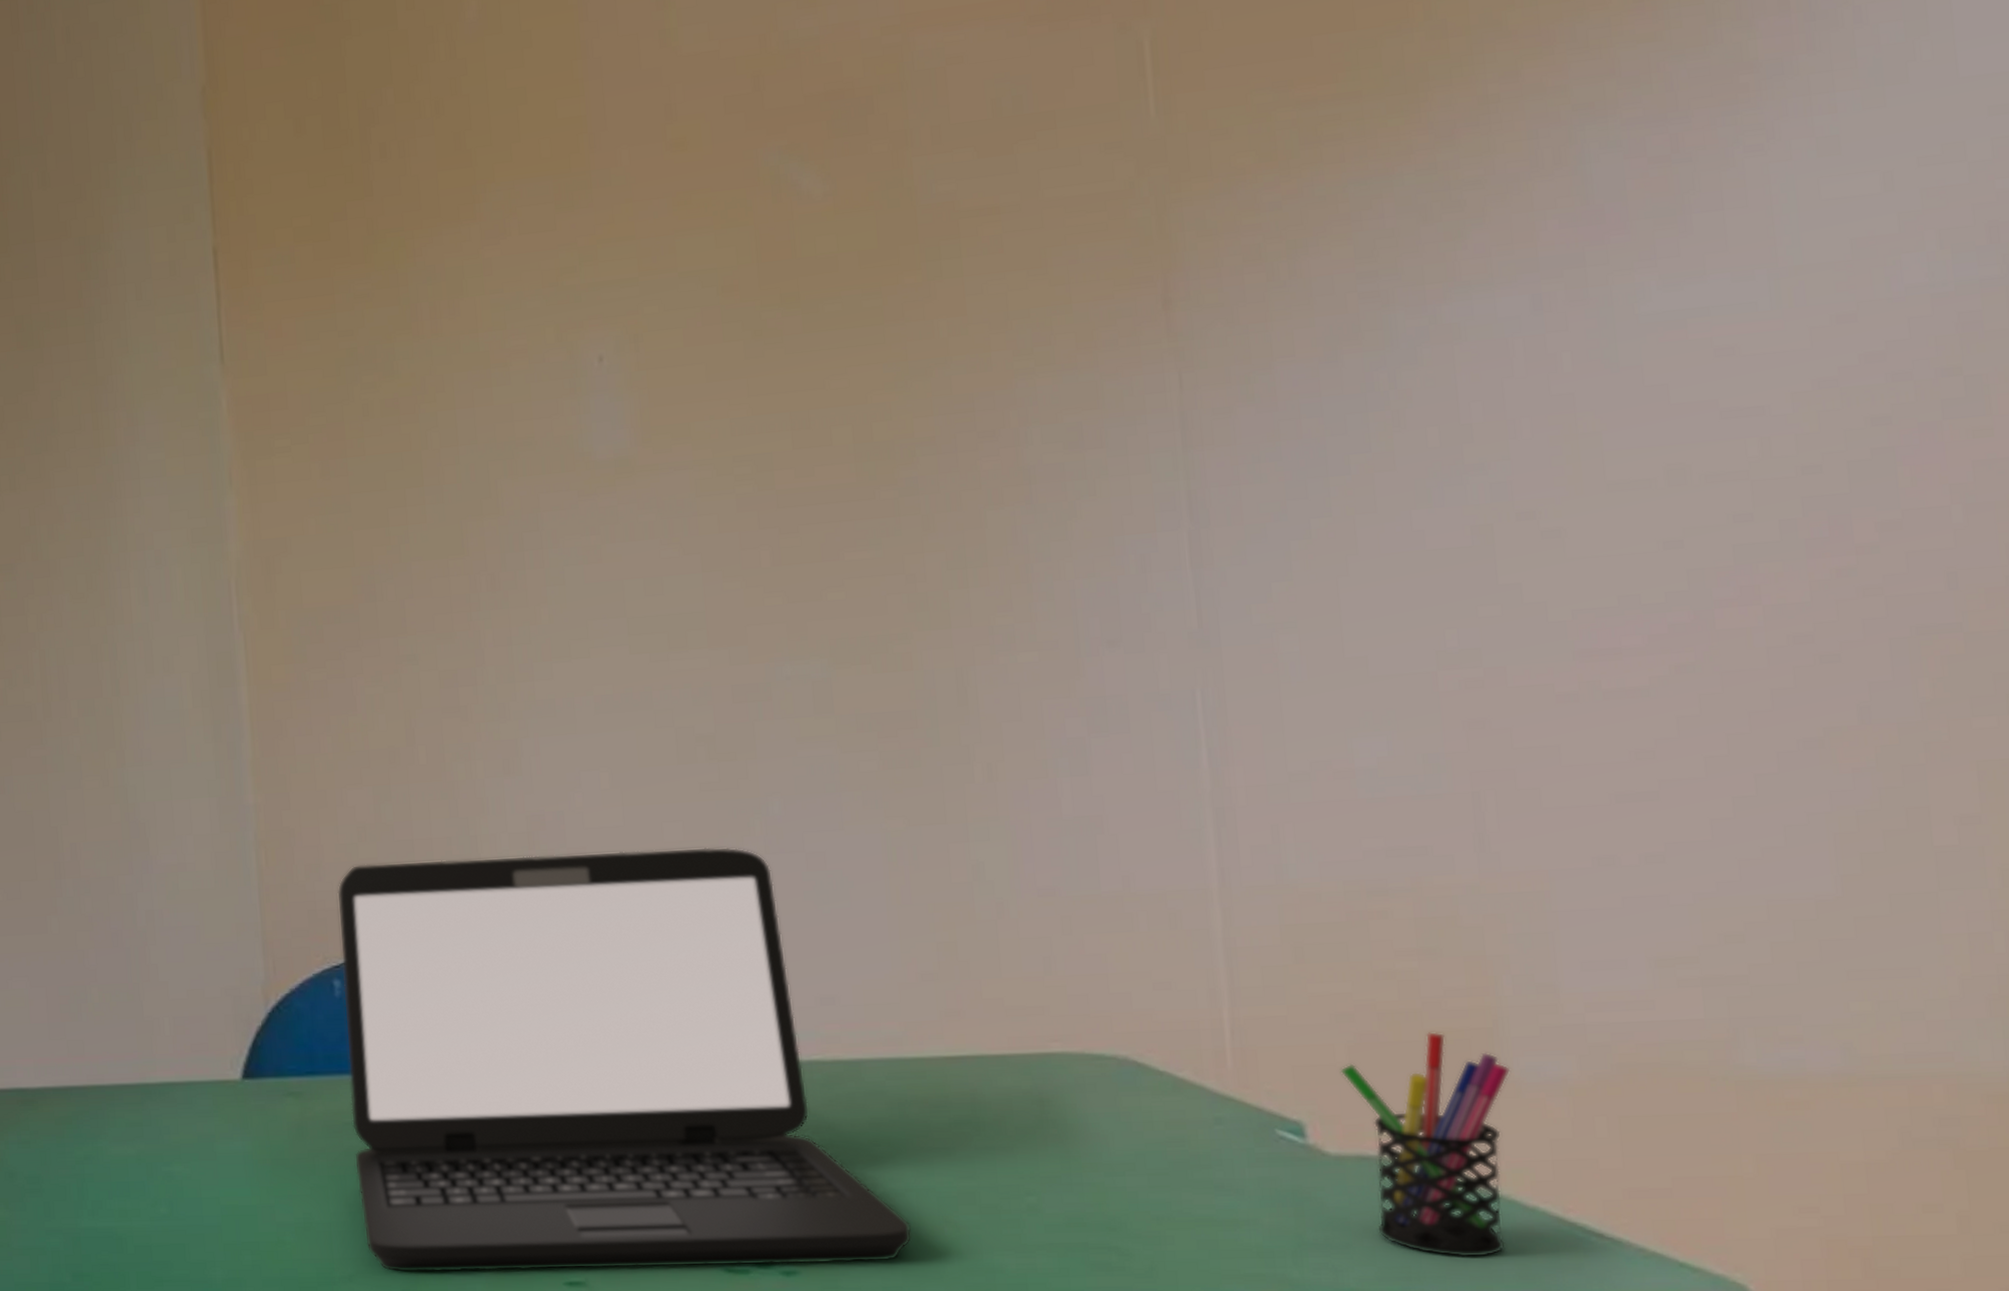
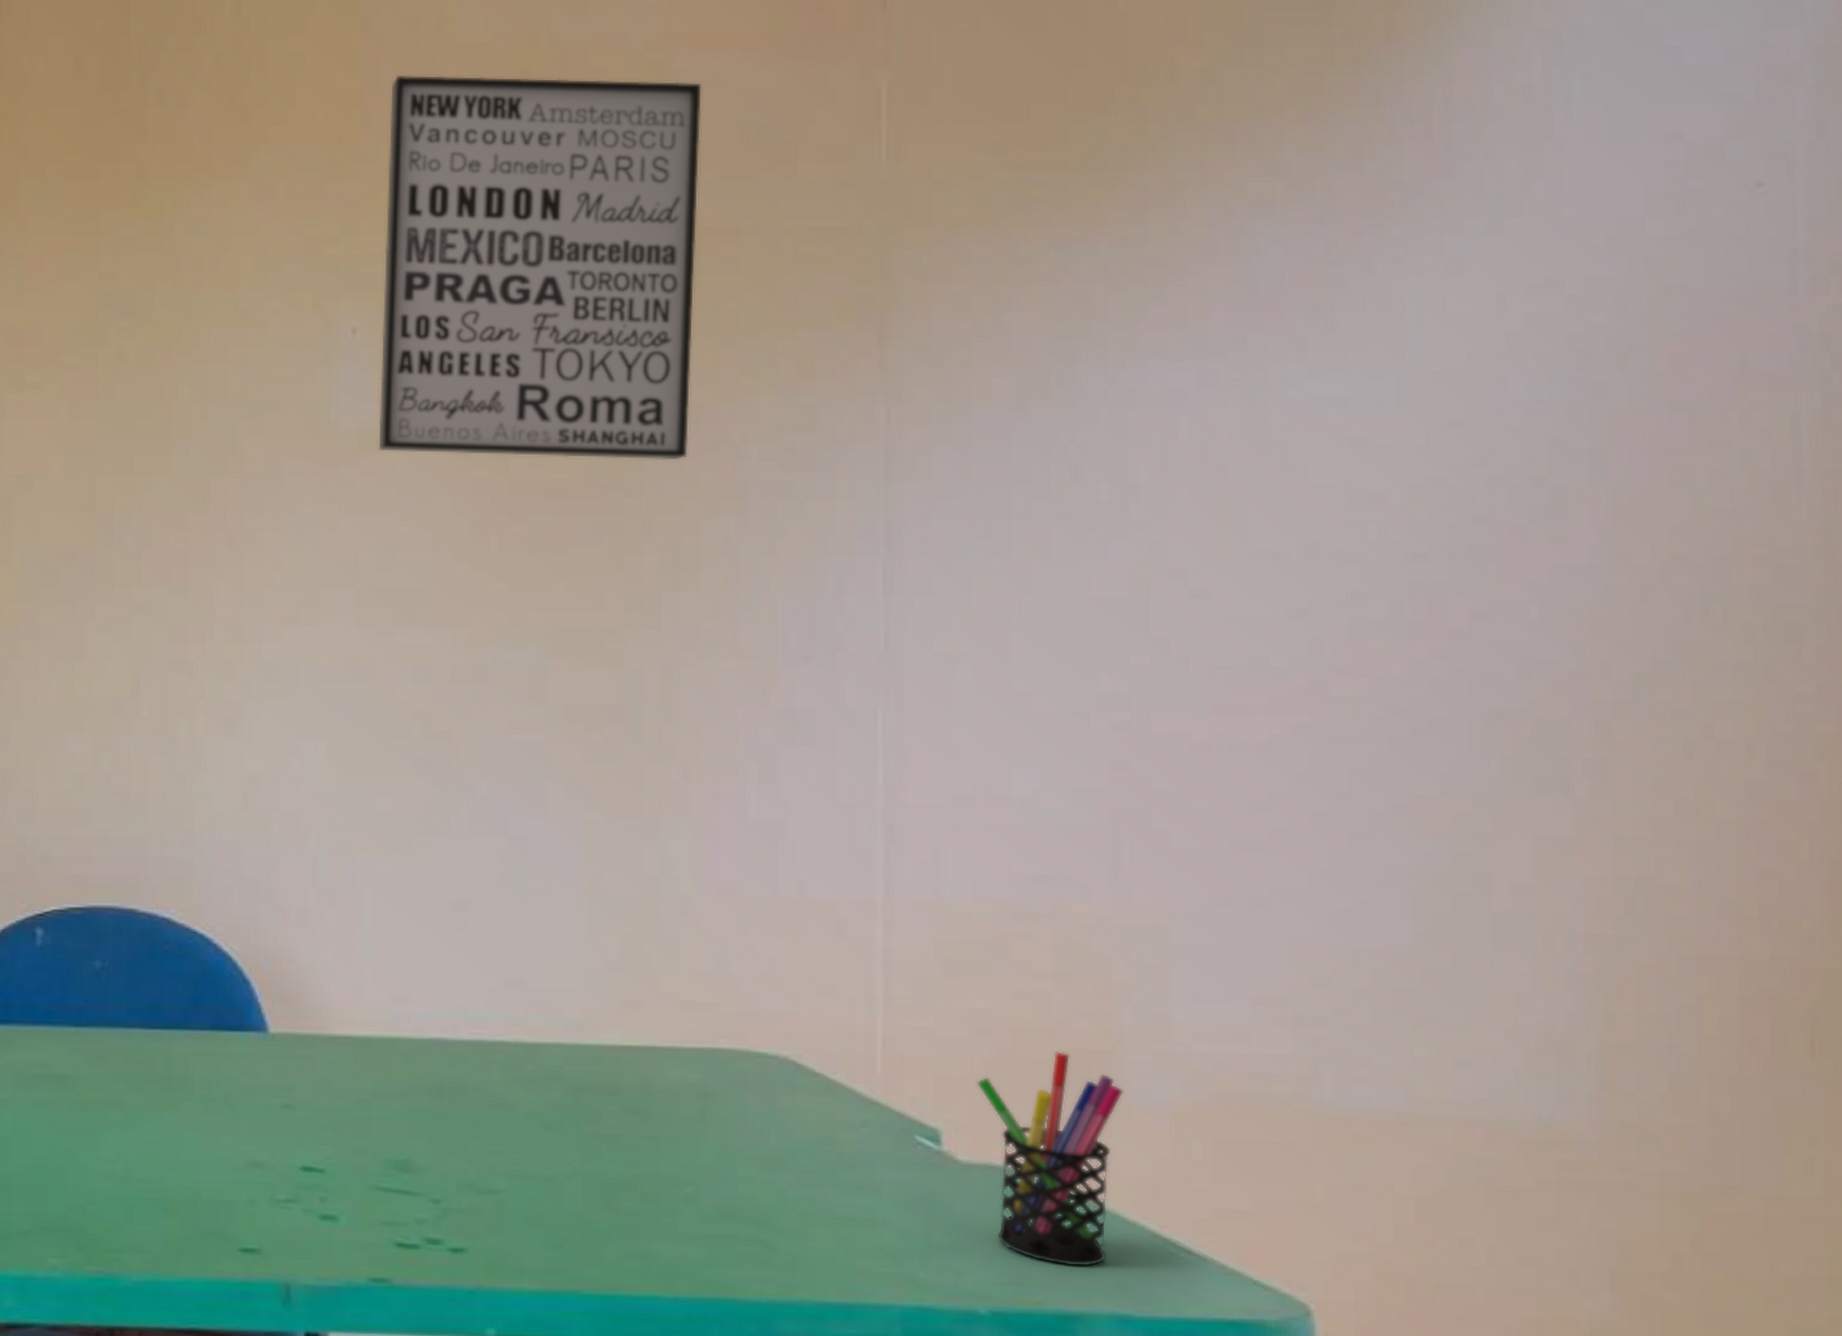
laptop: present [337,847,913,1273] -> none [40,813,576,1244]
wall art: none [616,62,964,476] -> present [378,75,702,461]

